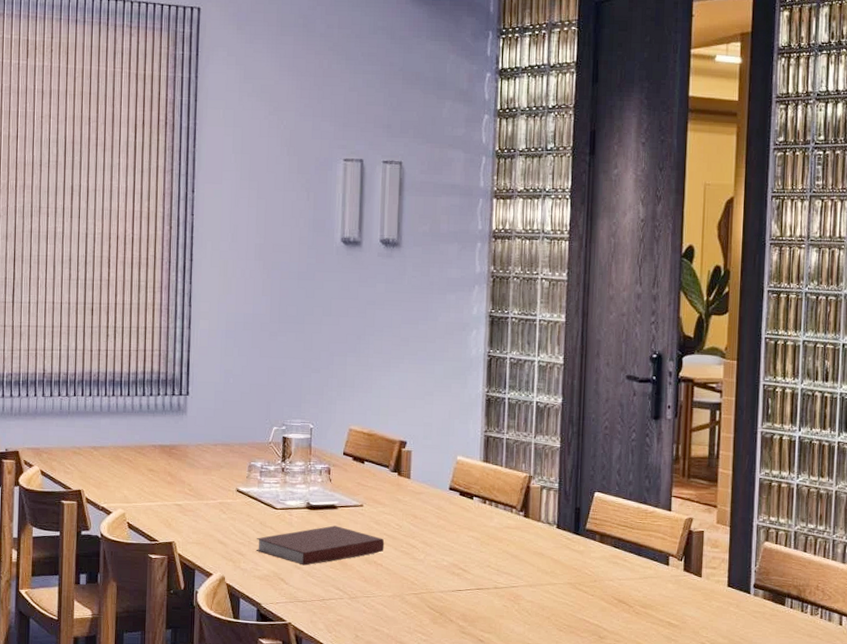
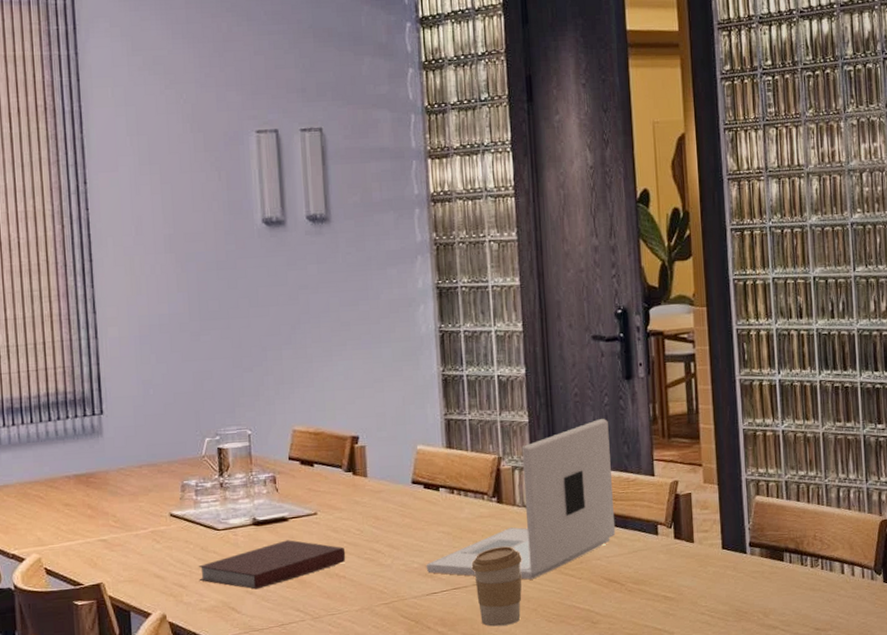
laptop: none [454,452,633,590] -> present [426,418,616,580]
coffee cup: none [495,557,541,629] -> present [471,546,522,627]

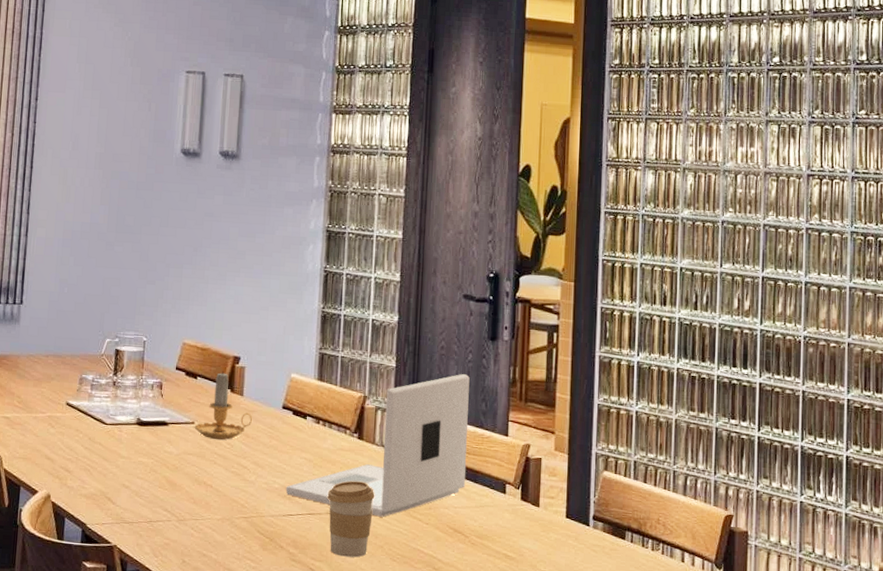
notebook: present [198,540,346,590] -> none [84,443,215,485]
candle: none [317,453,381,528] -> present [194,370,253,440]

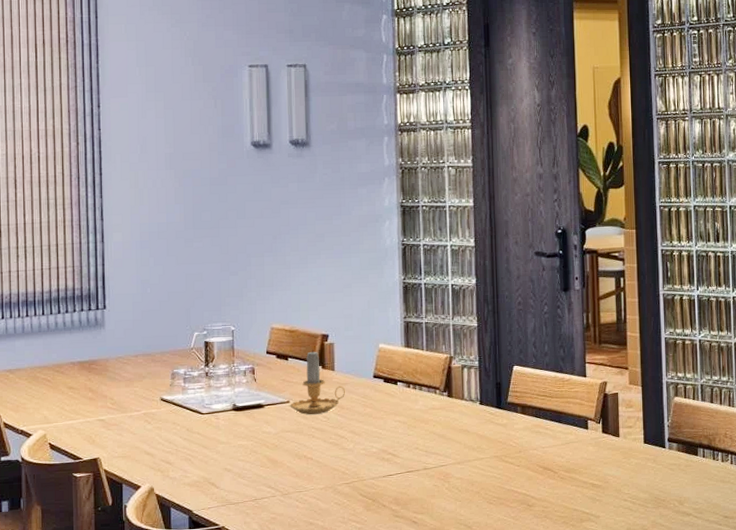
laptop: present [285,373,470,517] -> none [383,324,551,466]
coffee cup: present [327,480,375,558] -> none [423,435,468,506]

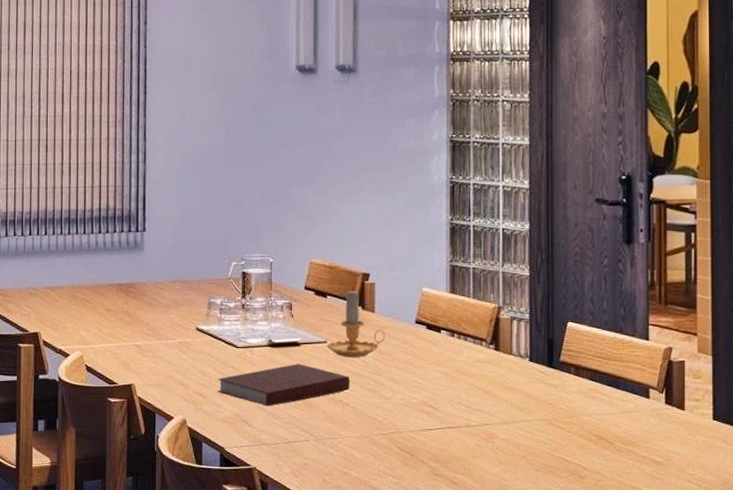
notebook: none [183,424,314,468] -> present [217,363,350,406]

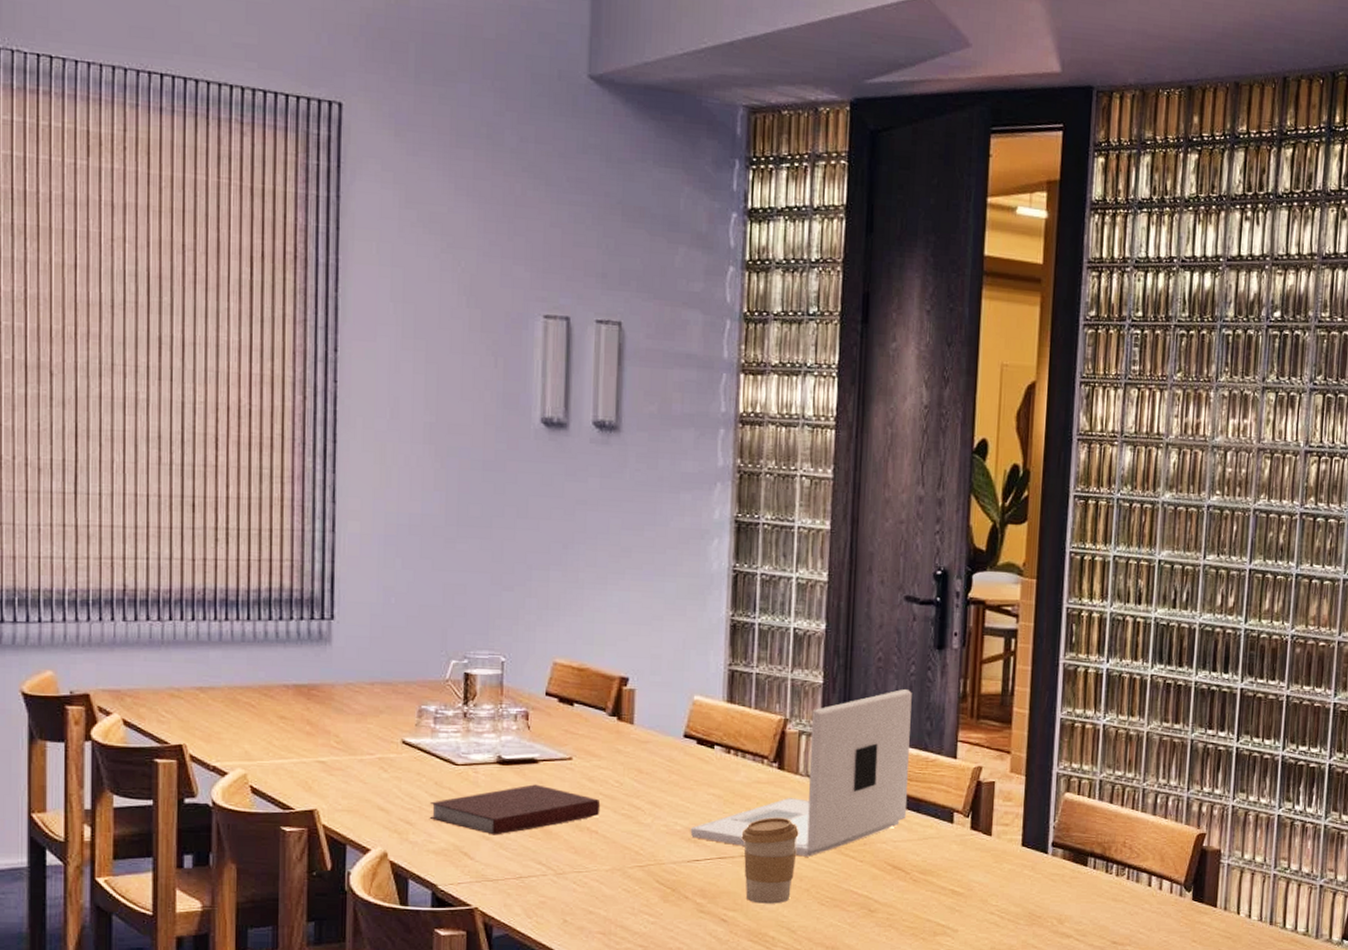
candle: present [327,288,386,358] -> none [572,694,647,778]
laptop: none [423,279,608,428] -> present [690,688,912,857]
coffee cup: none [466,392,515,469] -> present [741,817,799,904]

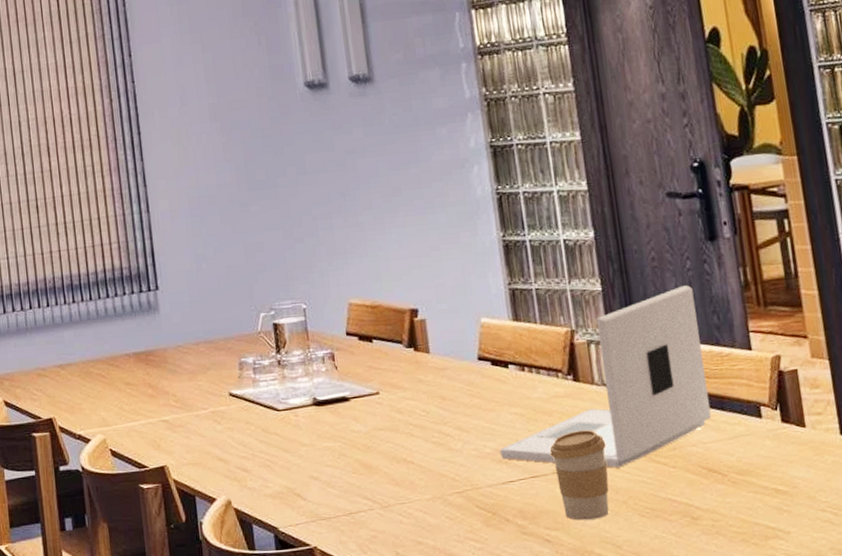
notebook: present [429,784,601,835] -> none [260,421,413,475]

